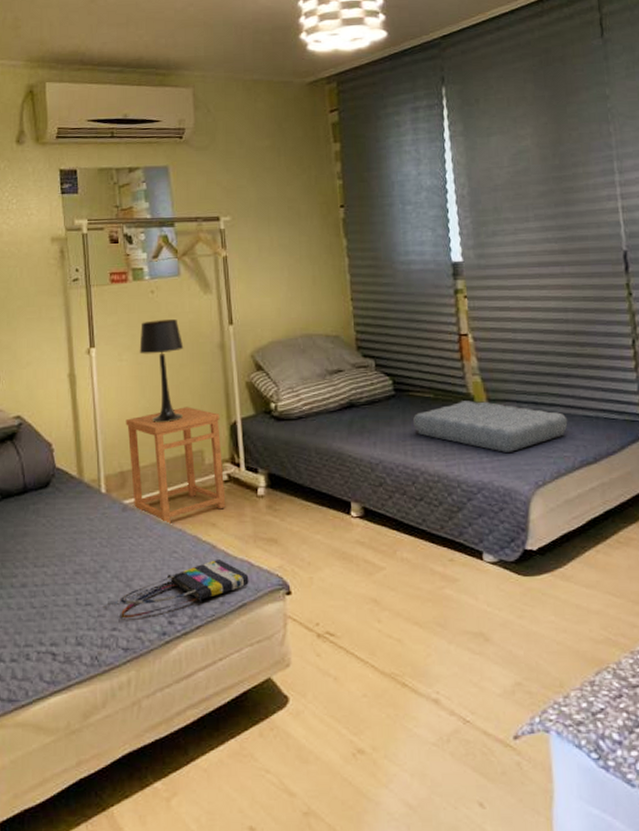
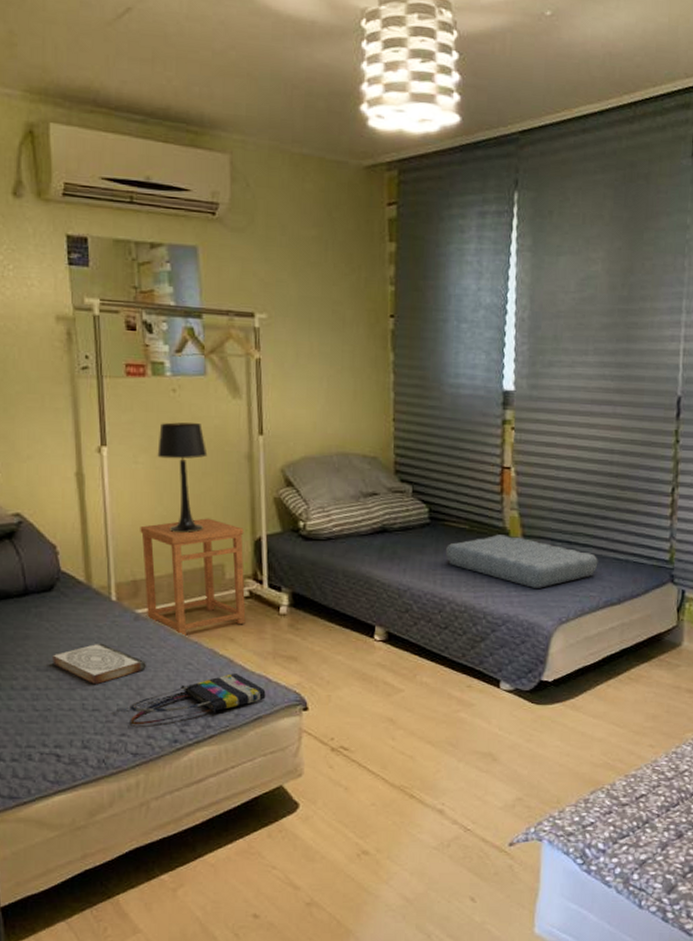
book: none [49,535,135,579] -> present [53,643,147,685]

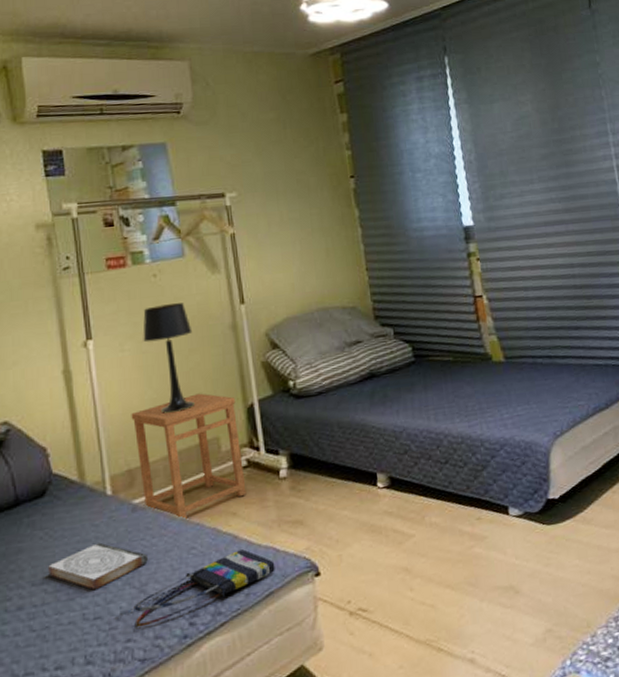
cushion: present [446,533,598,588] -> none [434,359,580,408]

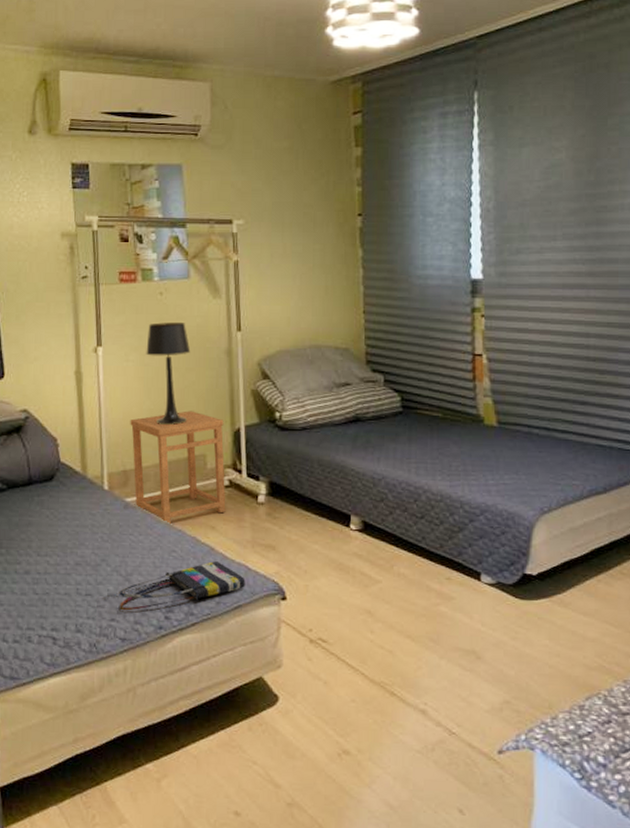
book: present [48,542,149,590] -> none [51,530,135,571]

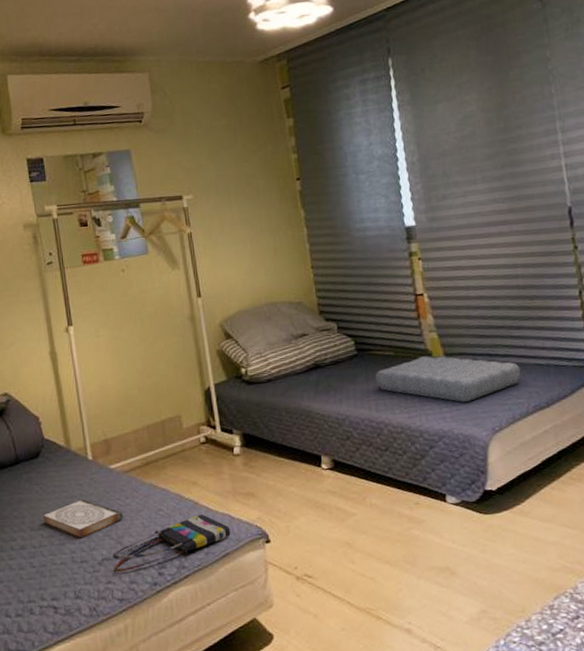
book: none [51,530,135,571] -> present [43,499,124,539]
side table: present [130,410,226,526] -> none [106,376,205,487]
table lamp: present [146,322,191,425] -> none [114,295,159,392]
cushion: none [420,421,580,477] -> present [376,355,521,402]

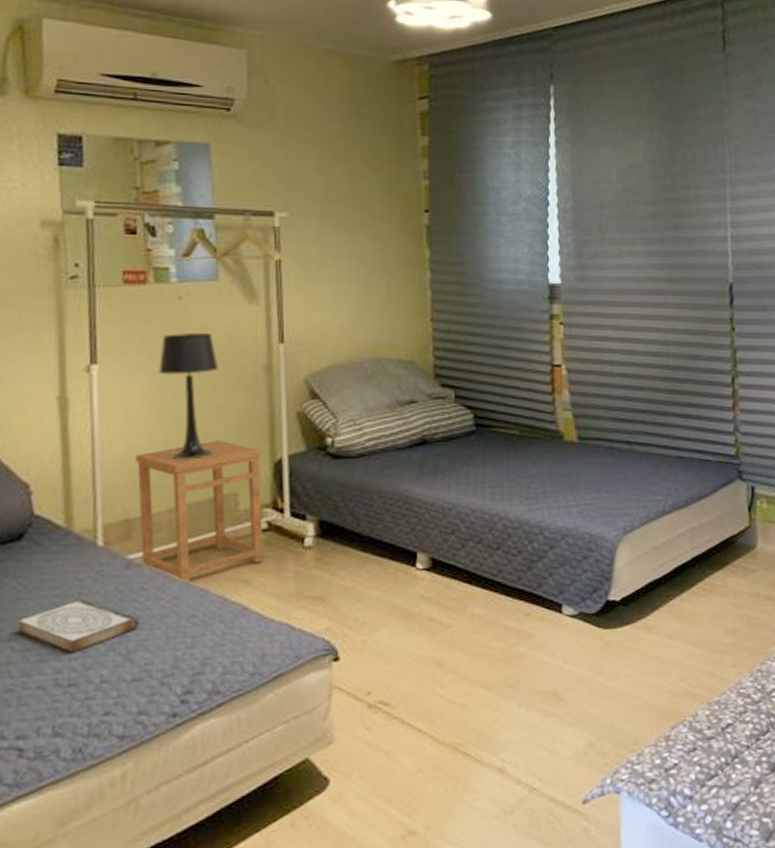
side table: none [106,376,205,487] -> present [135,440,264,586]
tote bag: present [112,514,231,573] -> none [116,623,288,700]
table lamp: none [114,295,159,392] -> present [158,333,219,459]
cushion: present [376,355,521,402] -> none [495,437,661,496]

